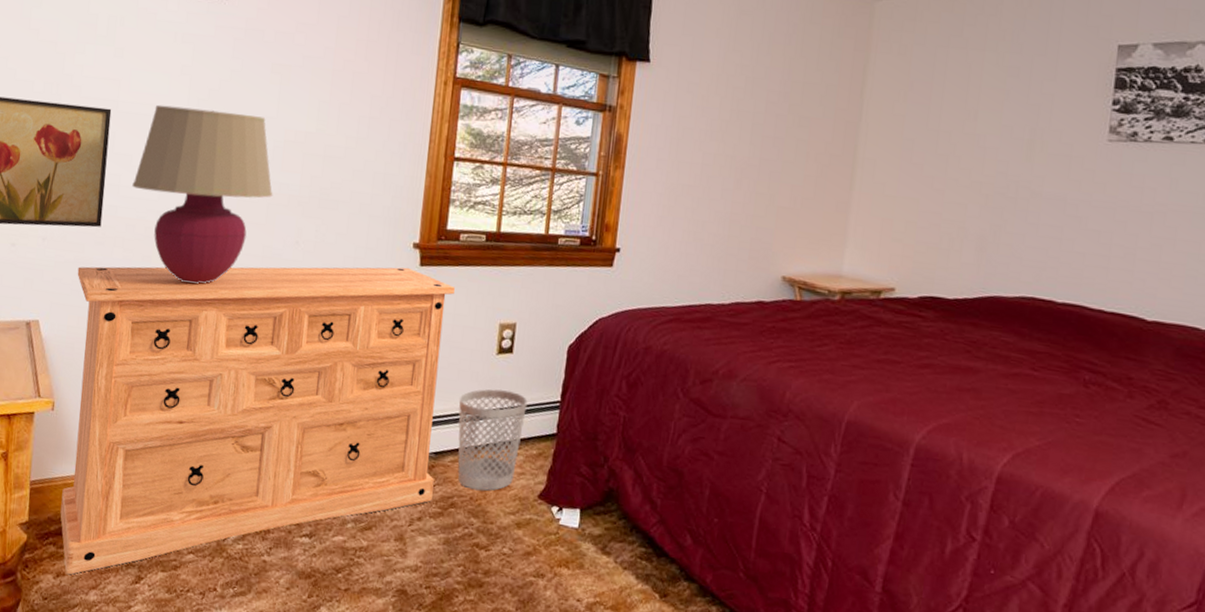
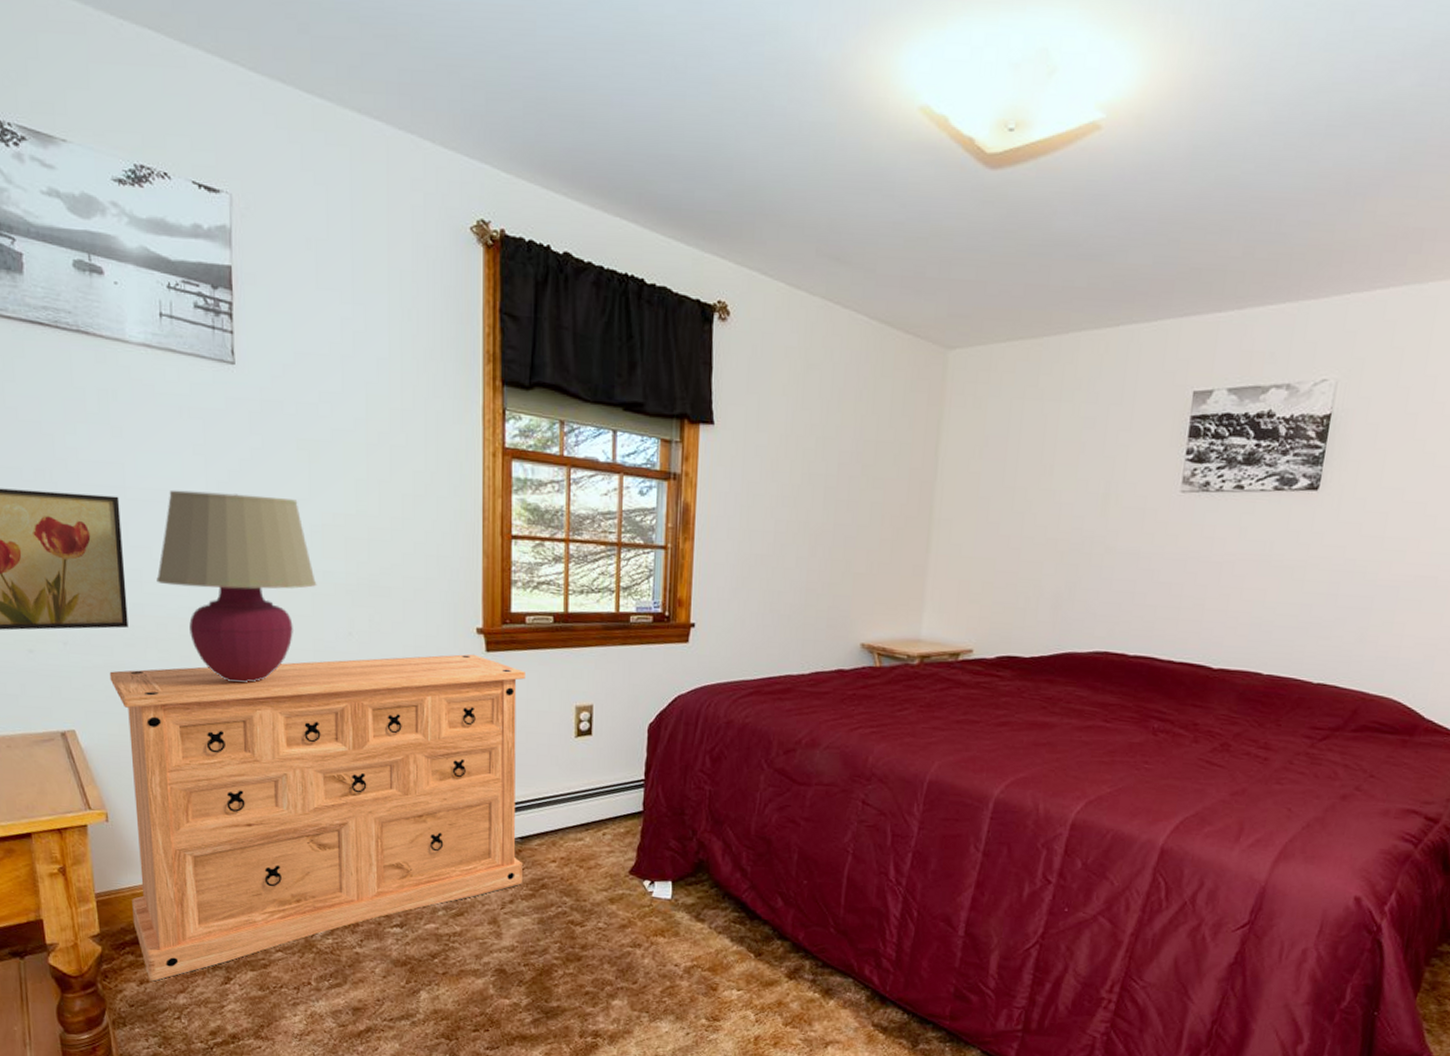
wastebasket: present [458,389,528,491] -> none [540,772,611,871]

